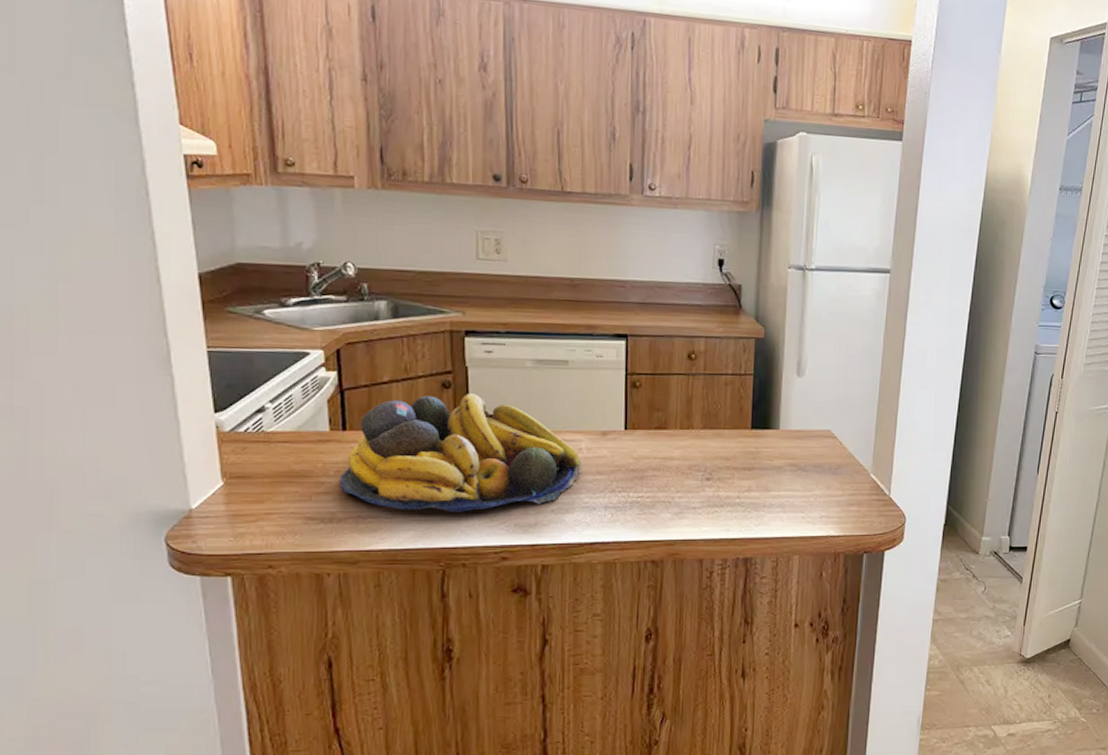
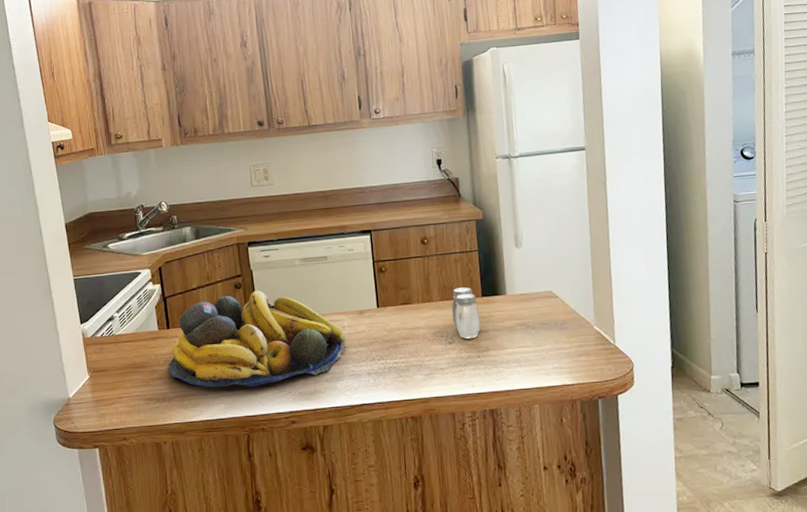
salt and pepper shaker: none [714,416,746,477] -> present [452,287,481,339]

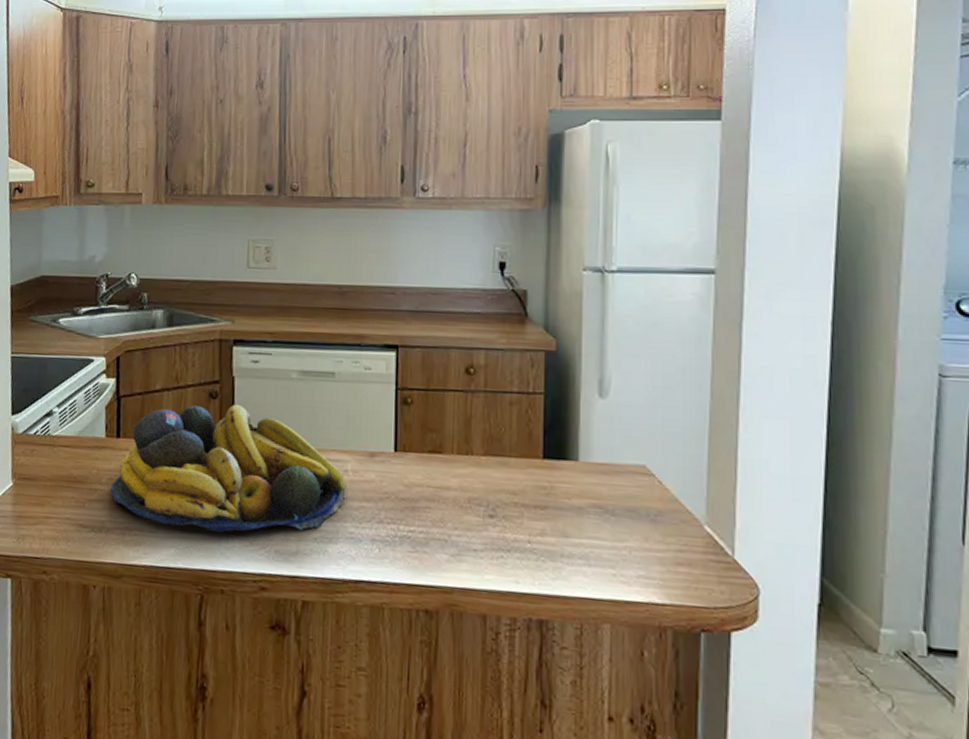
salt and pepper shaker: present [452,287,481,339] -> none [498,441,538,516]

